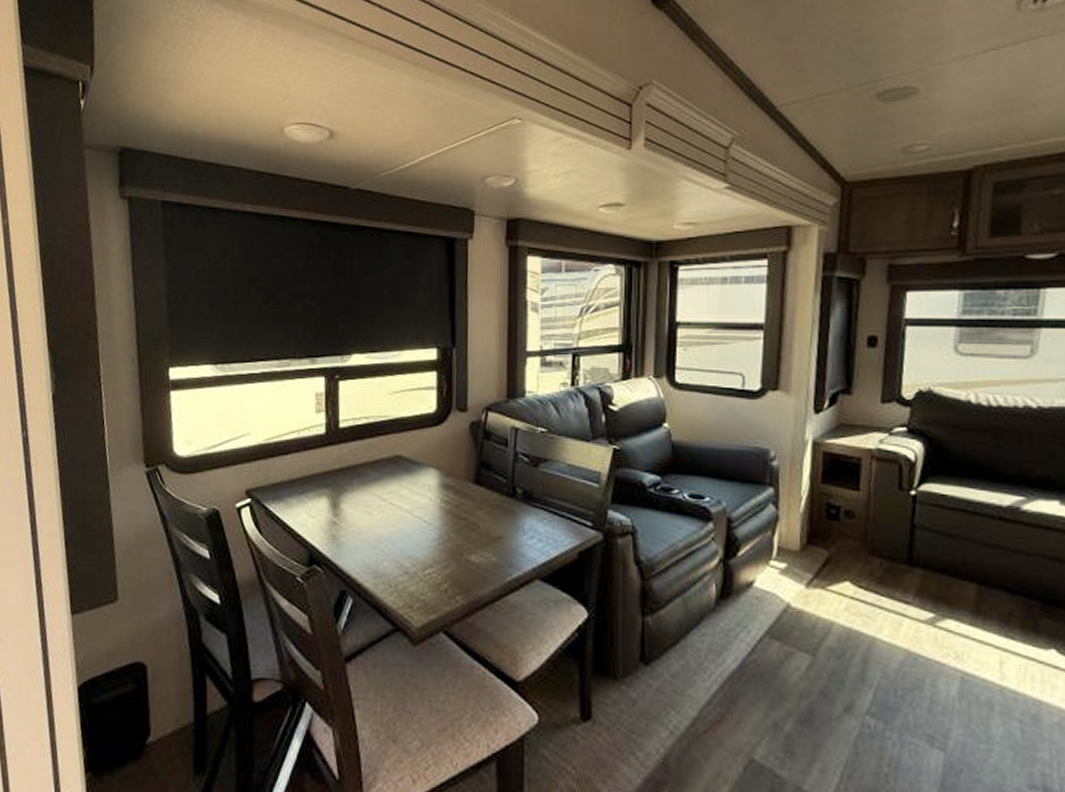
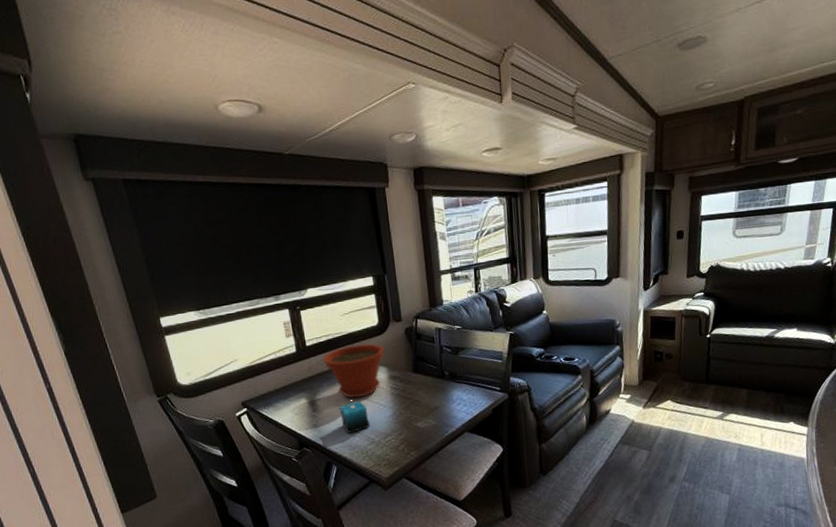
plant pot: none [357,434,439,508] -> present [323,343,385,399]
candle: none [368,511,407,555] -> present [339,400,371,433]

